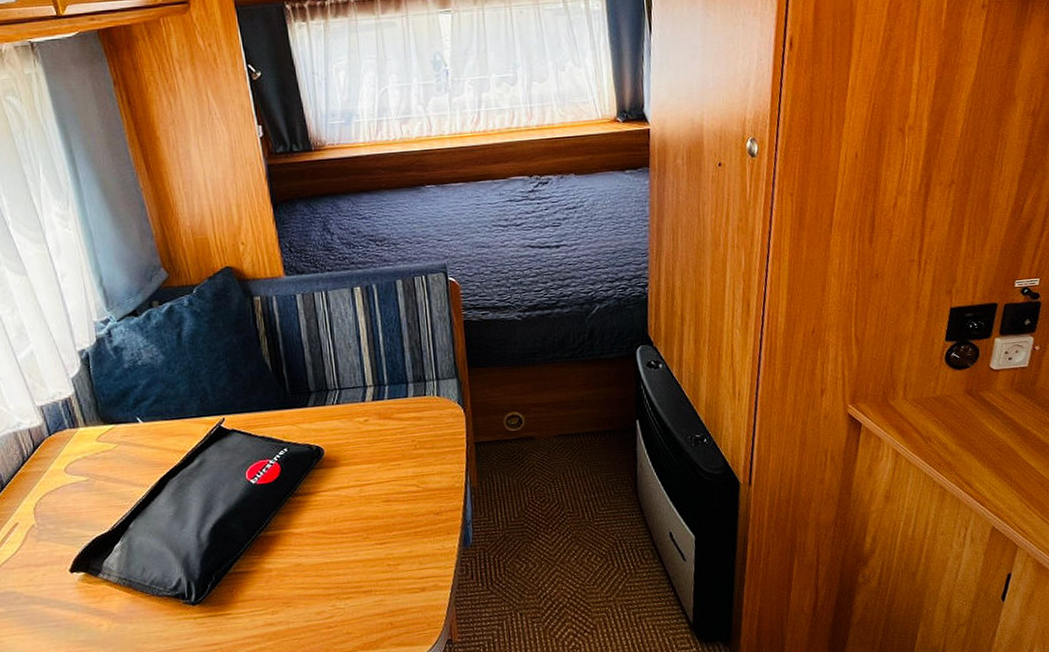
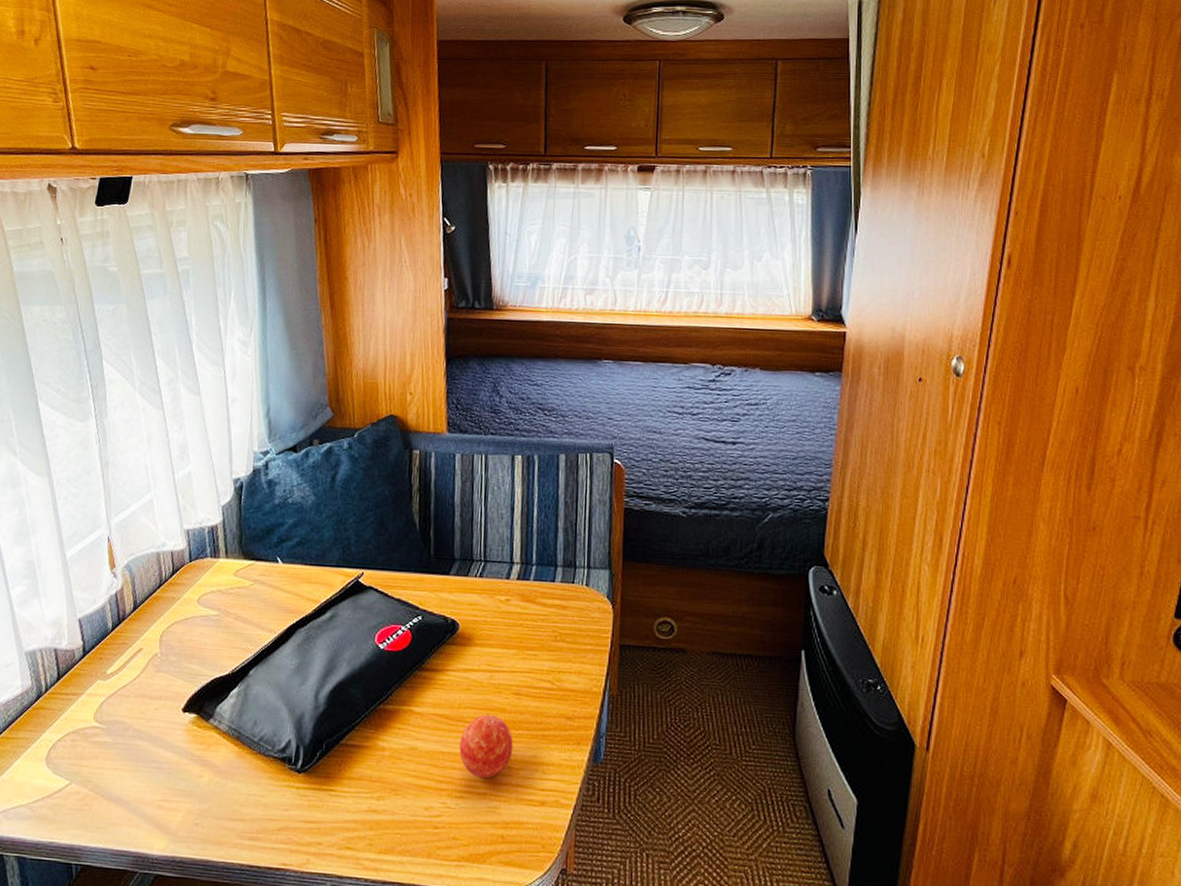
apple: none [340,523,390,579] -> present [459,714,513,779]

